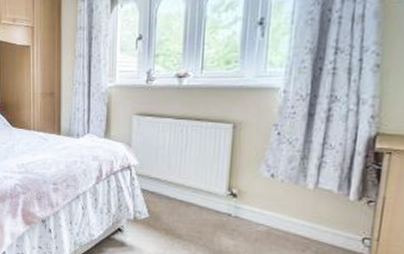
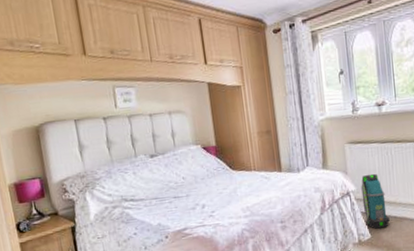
backpack: none [144,150,174,210] -> present [361,173,390,229]

